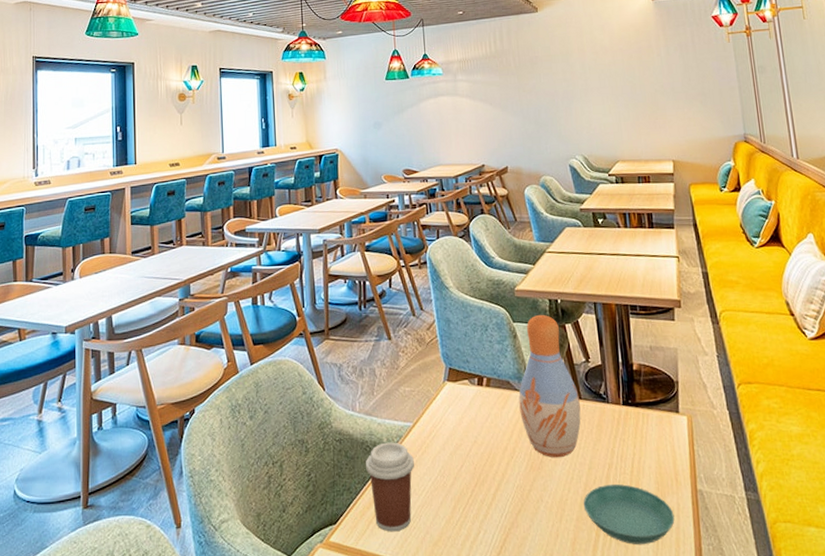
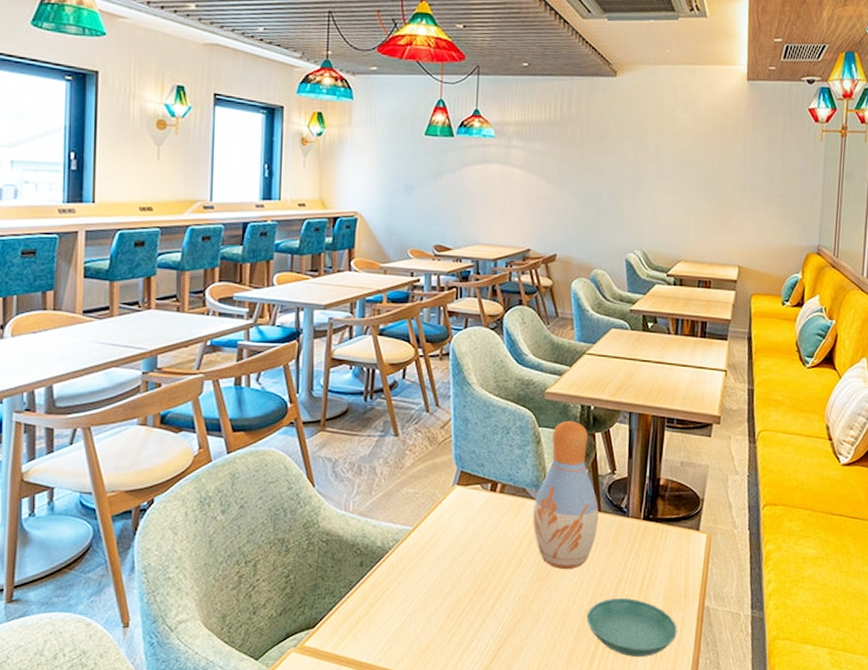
coffee cup: present [366,442,414,532] -> none [354,546,410,638]

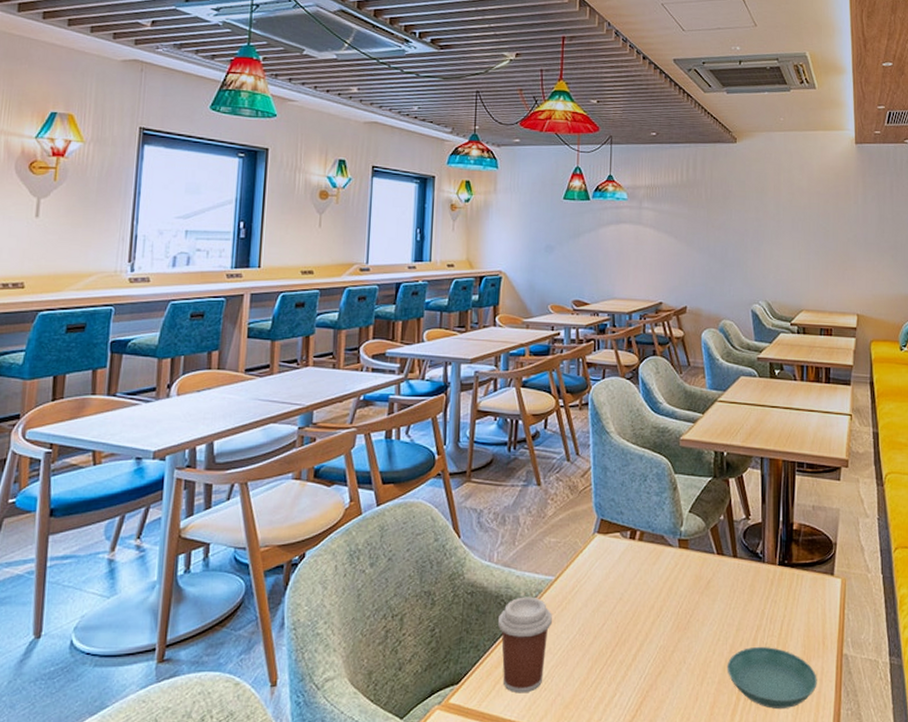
coffee cup: none [354,546,410,638] -> present [498,596,552,693]
vase: present [533,420,599,570] -> none [671,466,735,618]

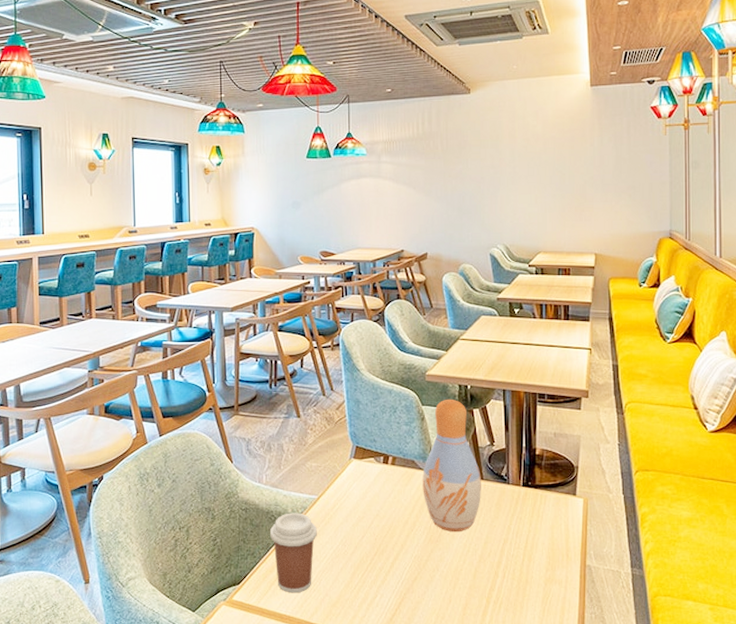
vase: none [671,466,735,618] -> present [422,399,481,533]
saucer: present [727,647,817,709] -> none [477,558,562,611]

